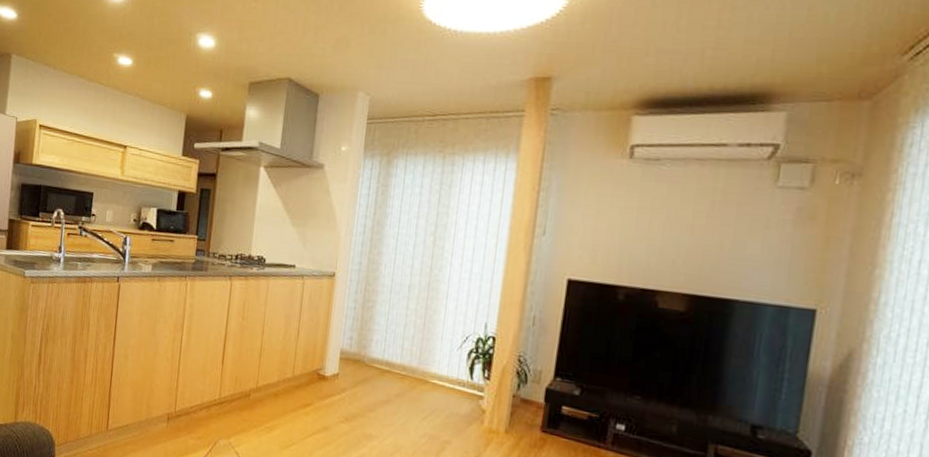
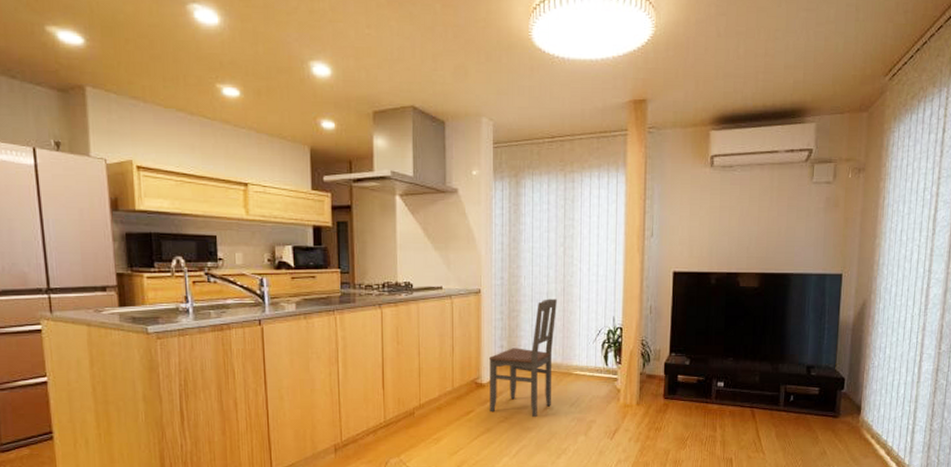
dining chair: none [329,292,420,425] -> present [488,299,557,418]

